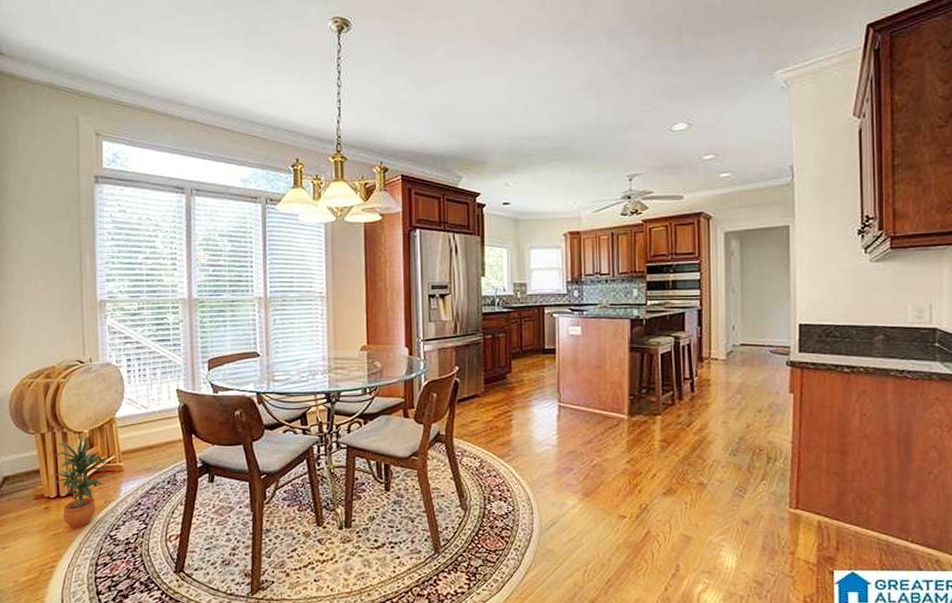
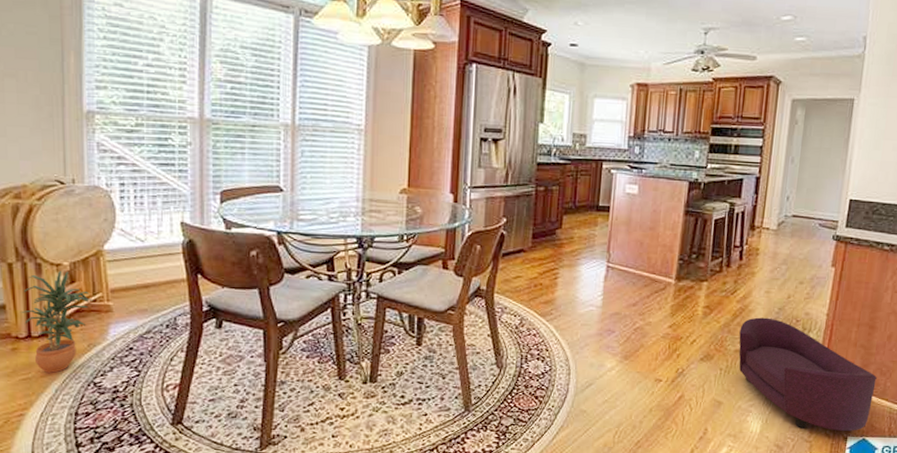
dog bed: none [700,448,857,564] -> present [738,317,877,431]

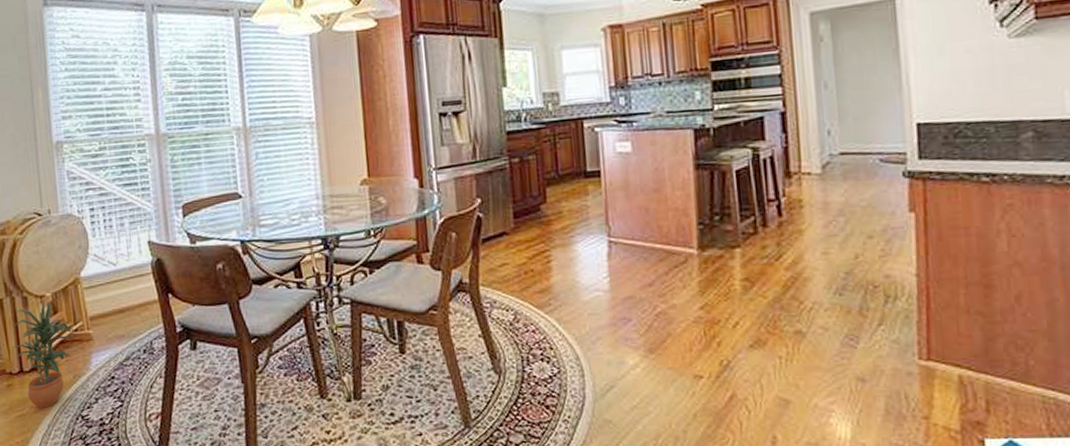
dog bed: present [738,317,877,431] -> none [796,286,1012,431]

